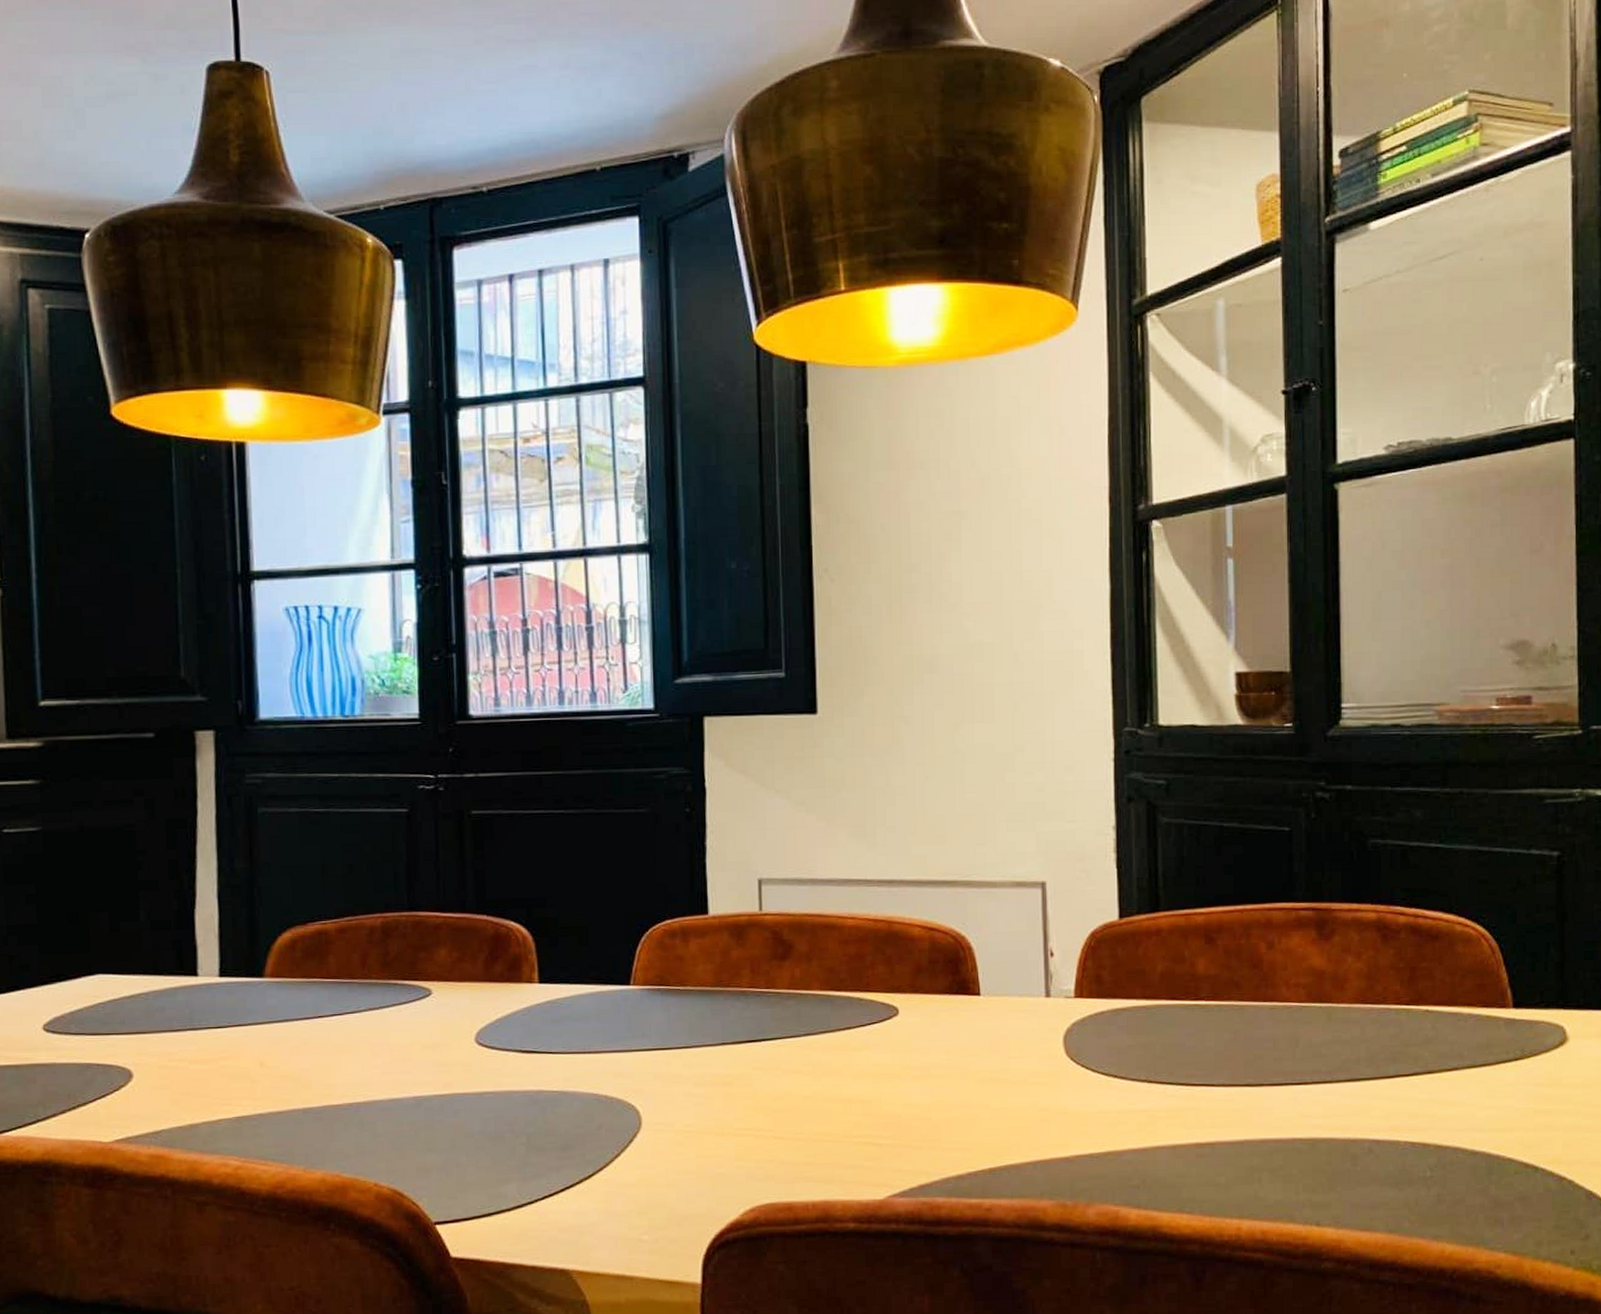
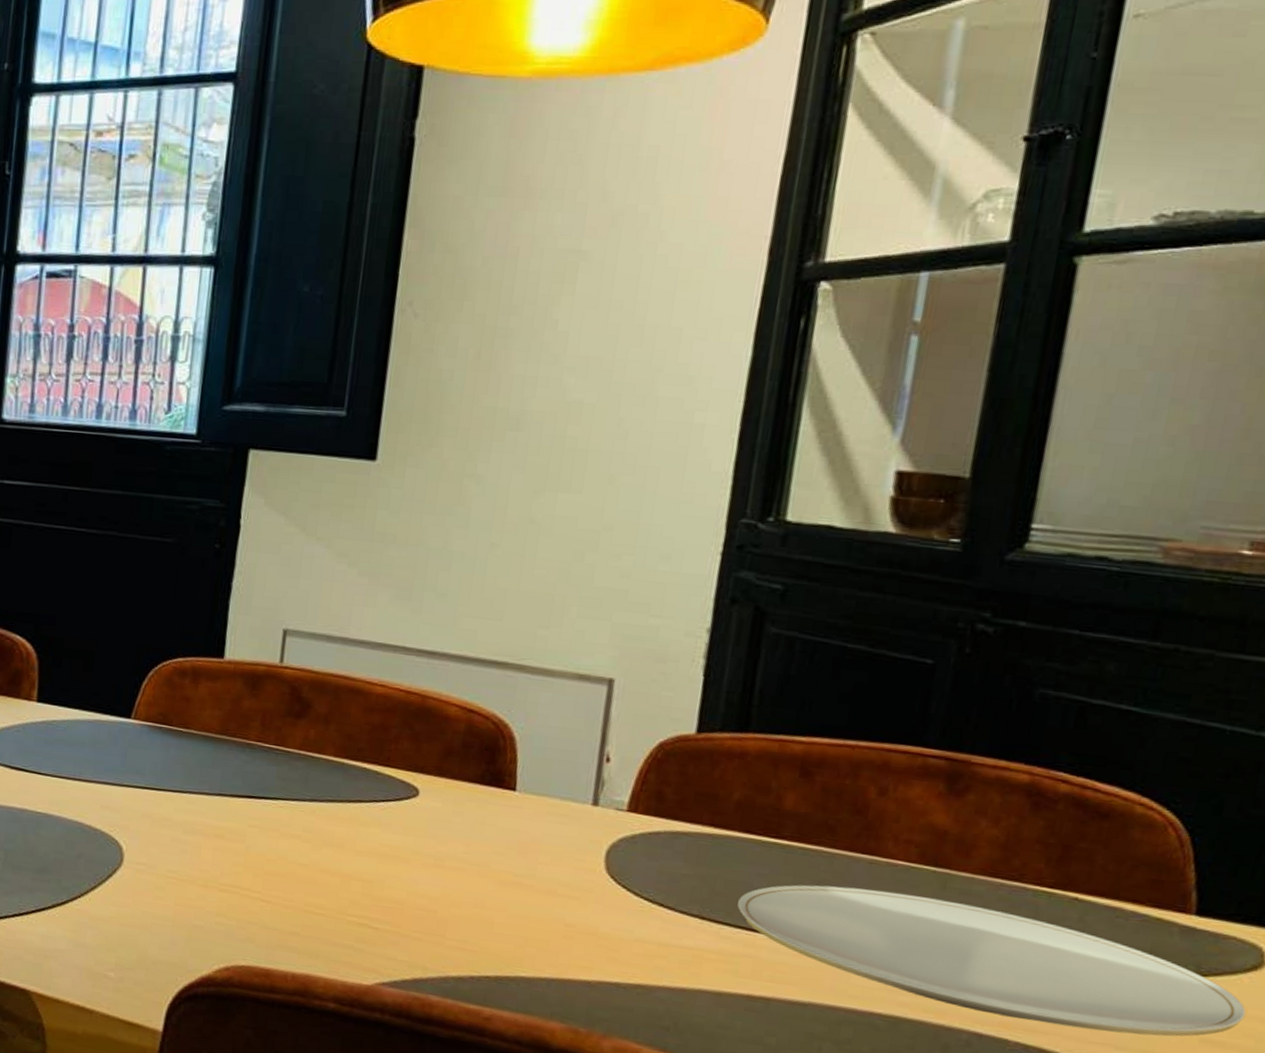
plate: none [1176,1030,1562,1121] -> present [737,884,1246,1037]

